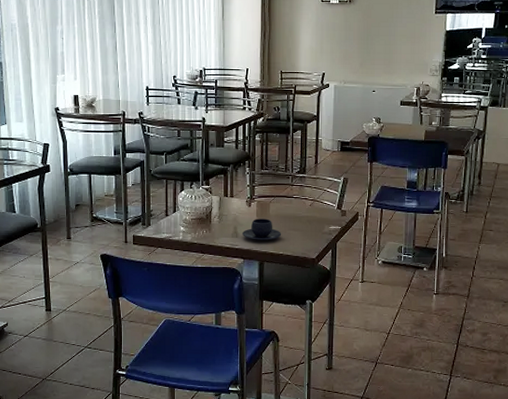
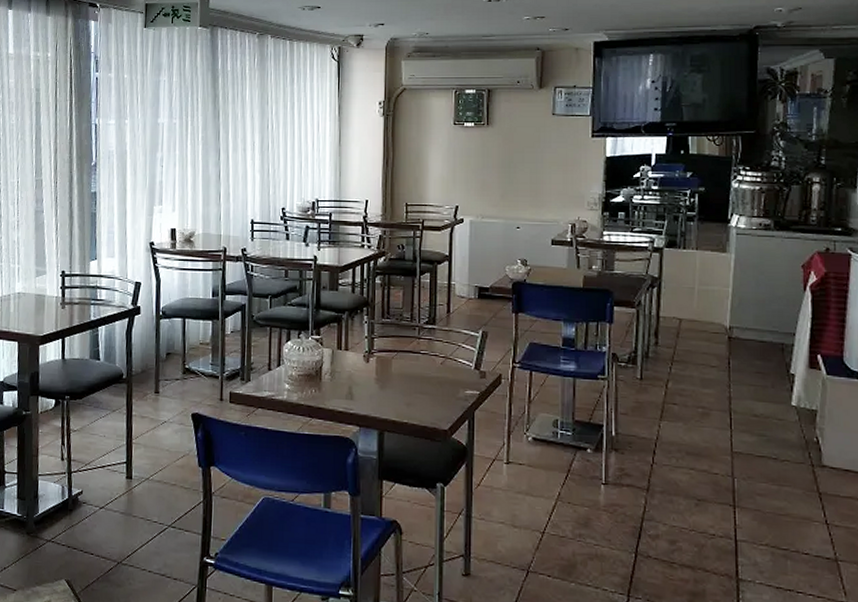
teacup: present [241,218,282,240] -> none [357,377,407,405]

